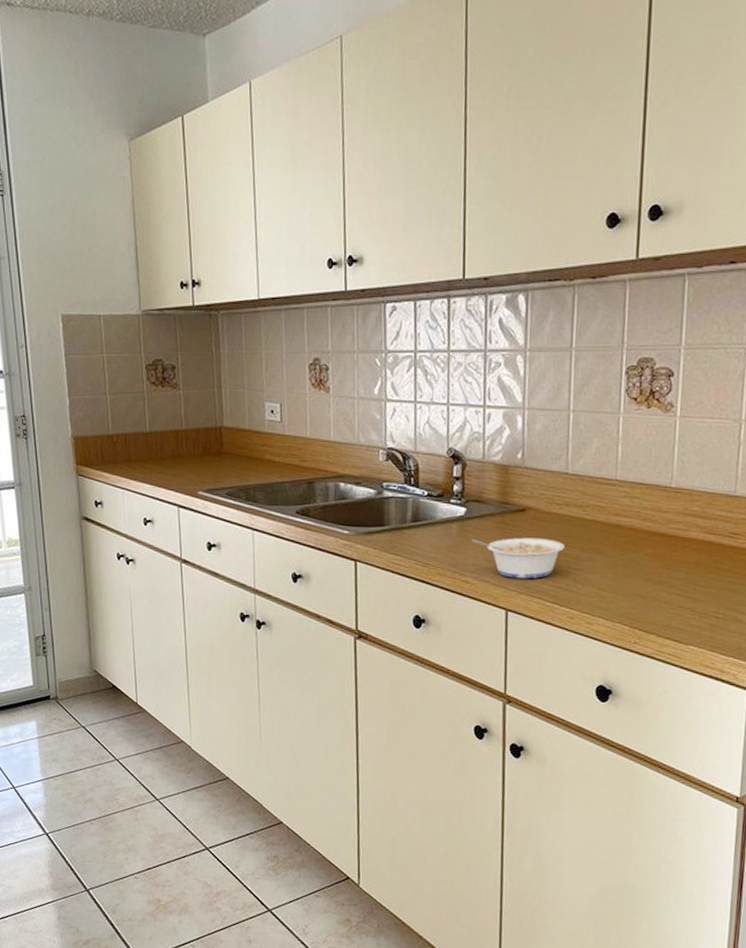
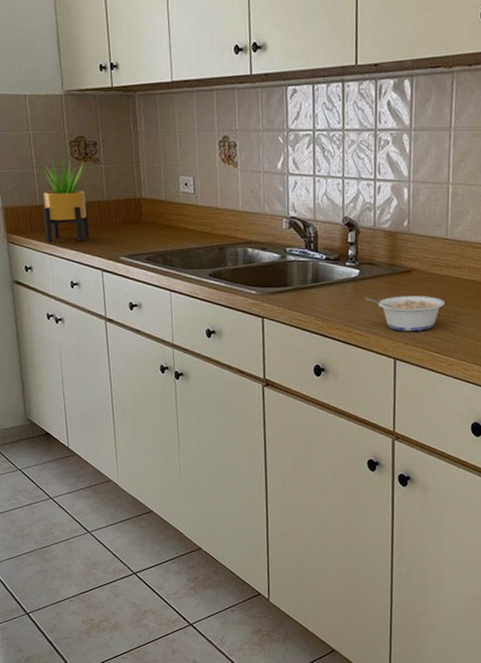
potted plant: none [116,383,166,475] -> present [43,158,90,242]

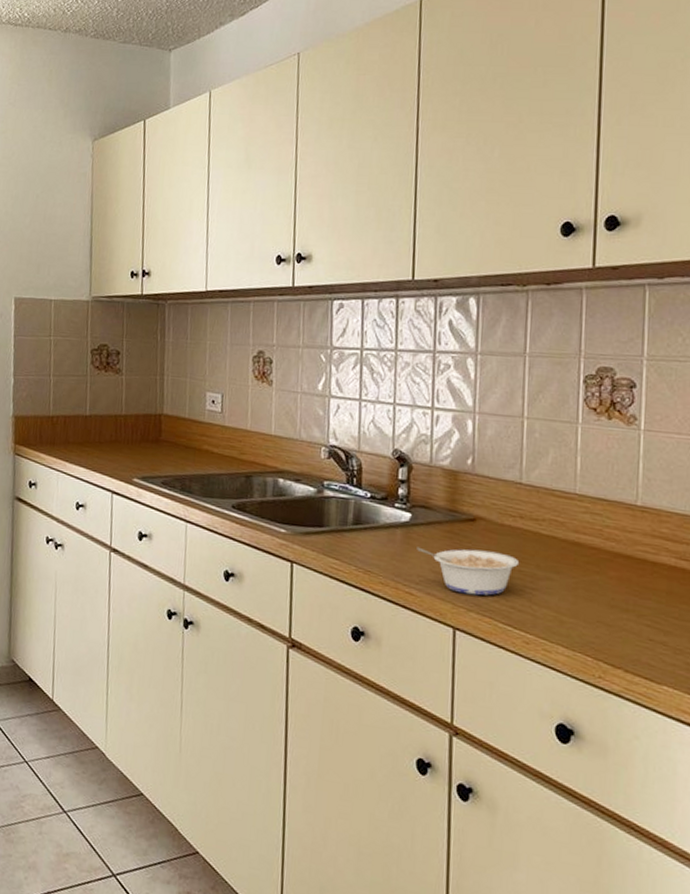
potted plant: present [43,158,90,242] -> none [54,366,103,459]

